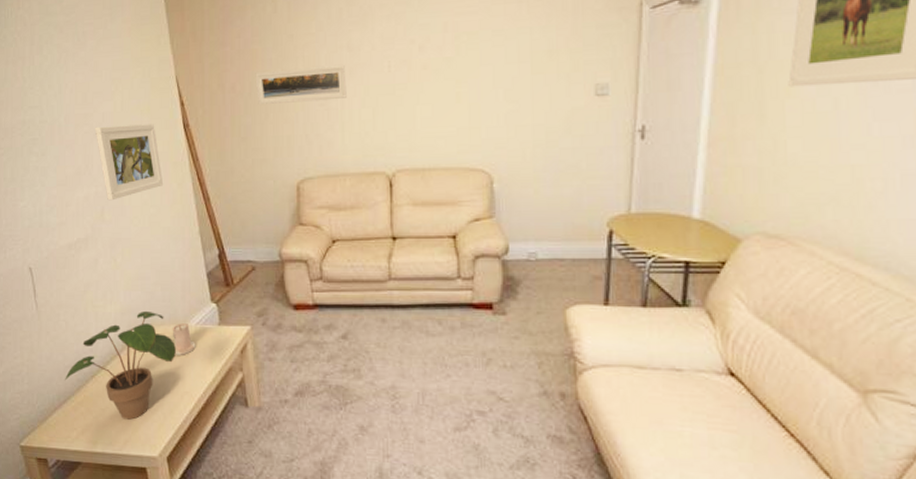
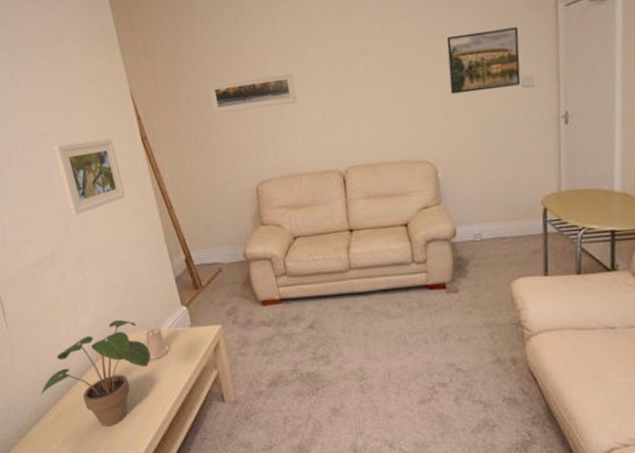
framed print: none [513,29,596,99] -> present [446,27,521,94]

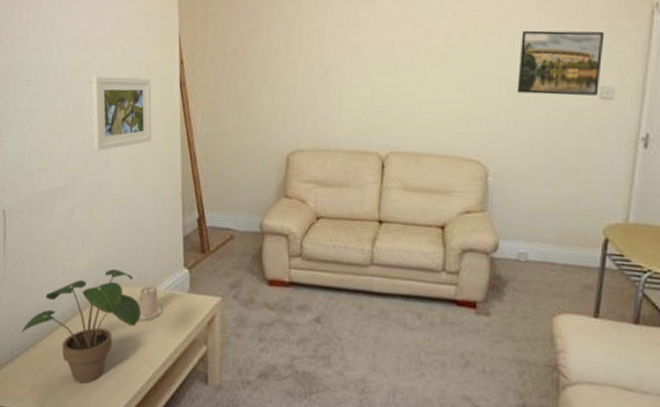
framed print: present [208,72,297,114] -> none [257,39,349,74]

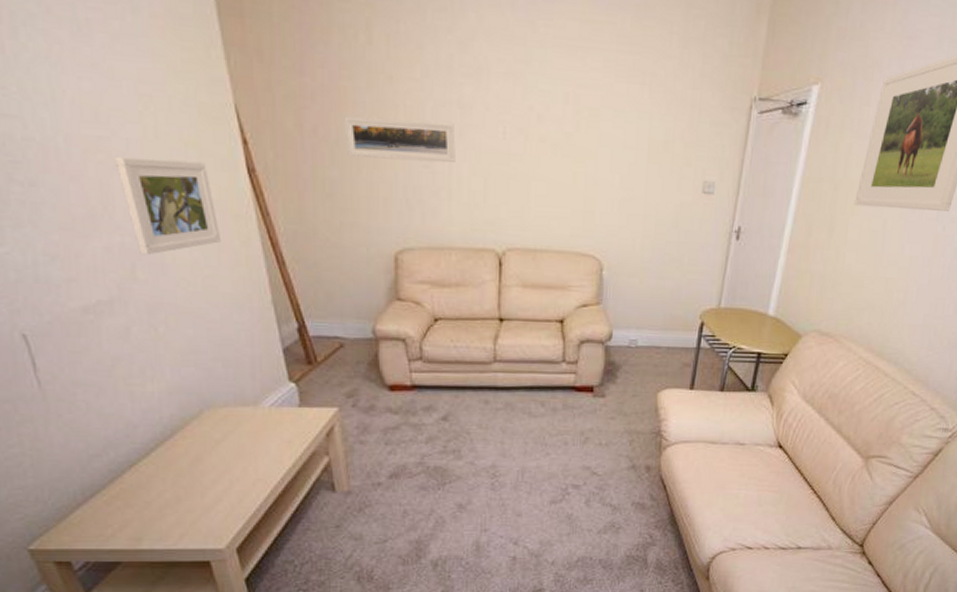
potted plant: present [20,268,142,384] -> none [89,390,246,512]
candle: present [138,286,162,321] -> none [238,405,271,440]
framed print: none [257,39,349,74] -> present [344,116,456,162]
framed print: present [516,30,605,96] -> none [629,119,709,190]

